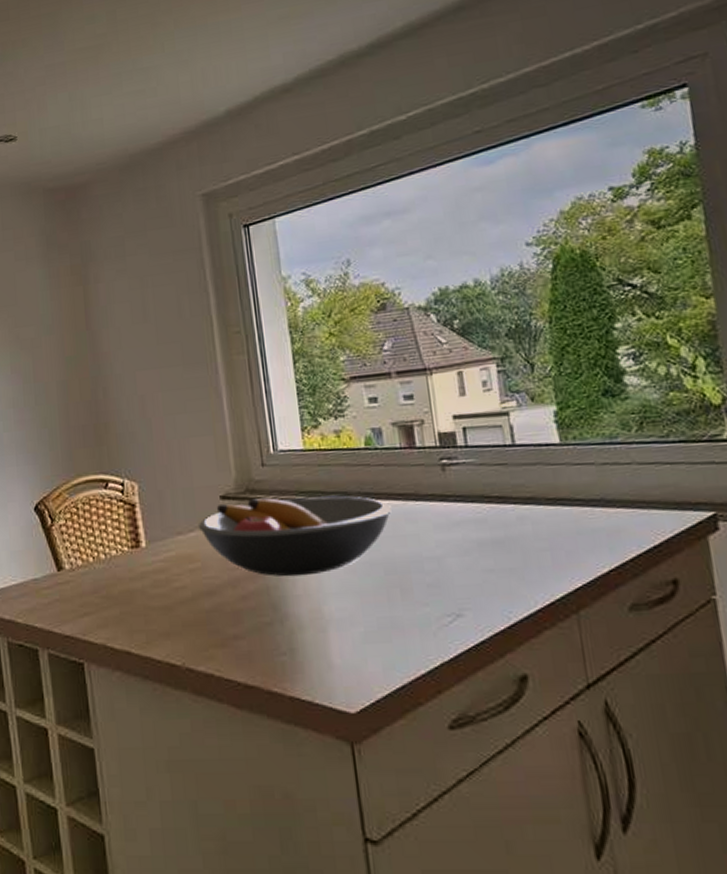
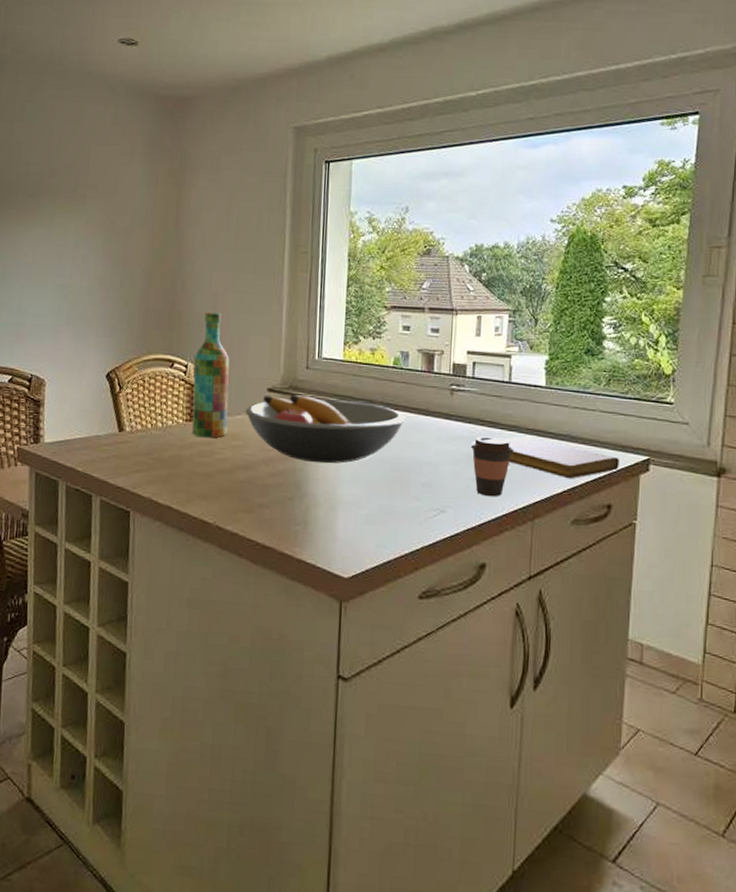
wine bottle: none [129,417,182,565] -> present [192,312,230,438]
coffee cup: none [478,514,536,590] -> present [470,436,514,497]
notebook: none [521,508,678,554] -> present [505,436,619,479]

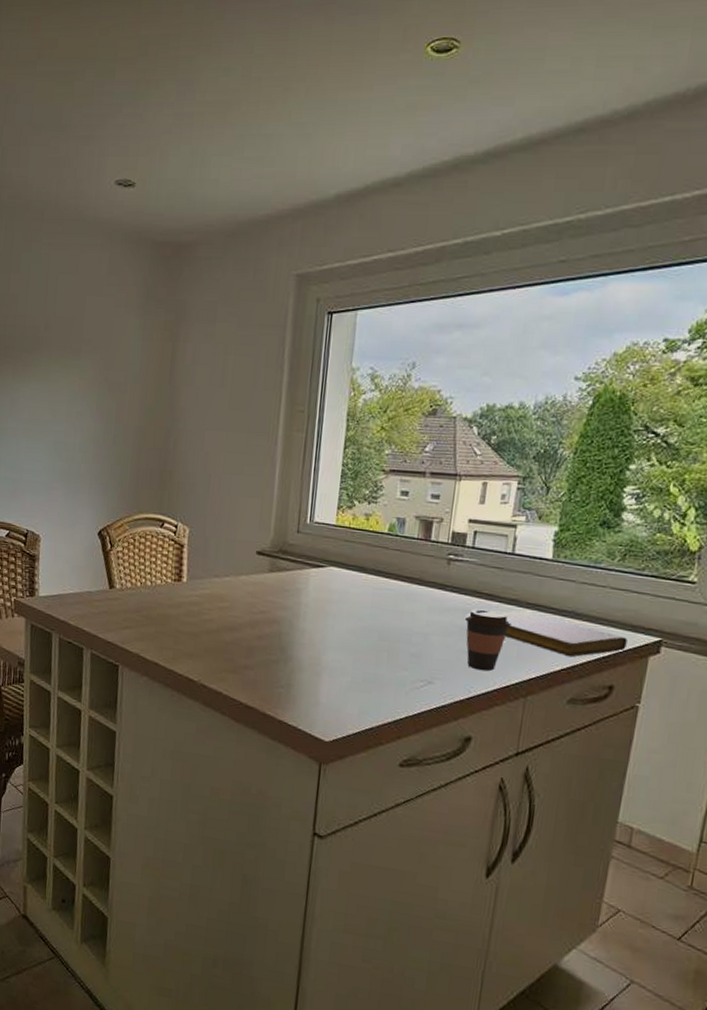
wine bottle: present [192,312,230,438] -> none [180,472,220,599]
fruit bowl: present [244,395,405,464] -> none [233,558,397,630]

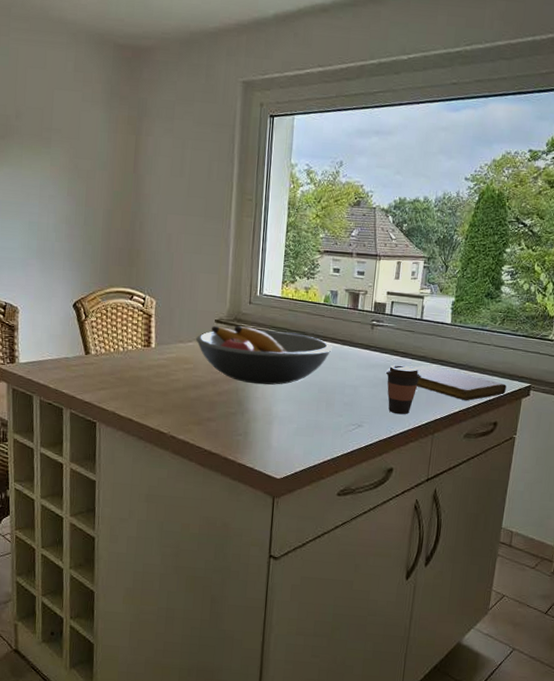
fruit bowl: none [233,558,397,630] -> present [195,326,332,385]

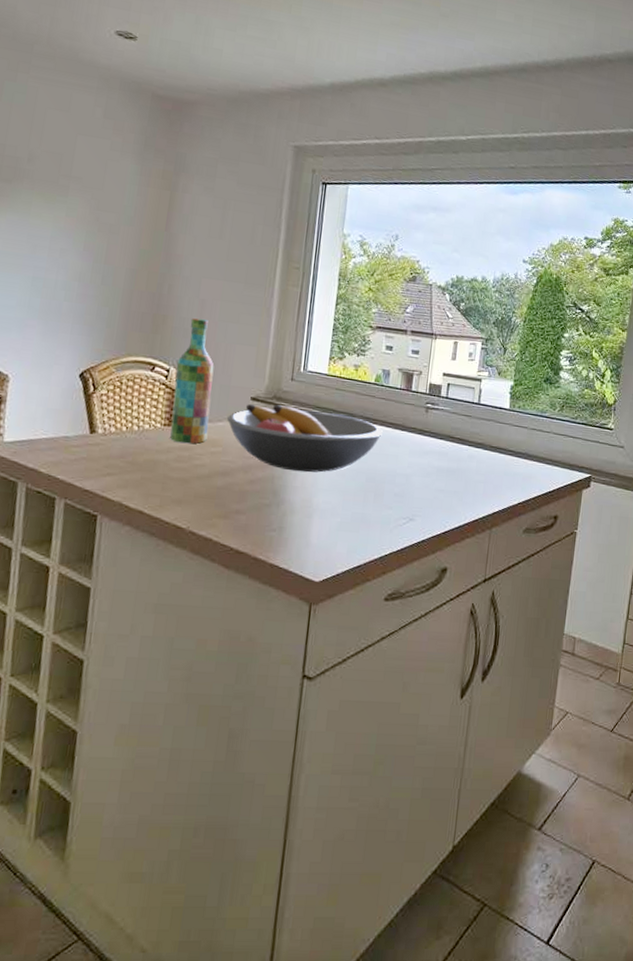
wine bottle: none [149,251,183,362] -> present [170,318,214,444]
coffee cup: present [385,364,422,415] -> none [440,451,479,508]
notebook: present [414,365,507,401] -> none [471,453,567,493]

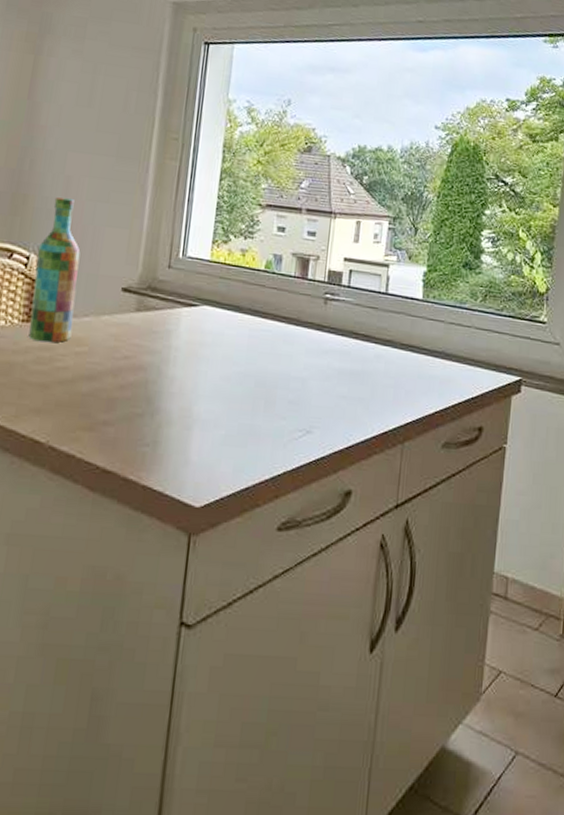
fruit bowl: present [226,404,383,473] -> none [93,296,274,376]

